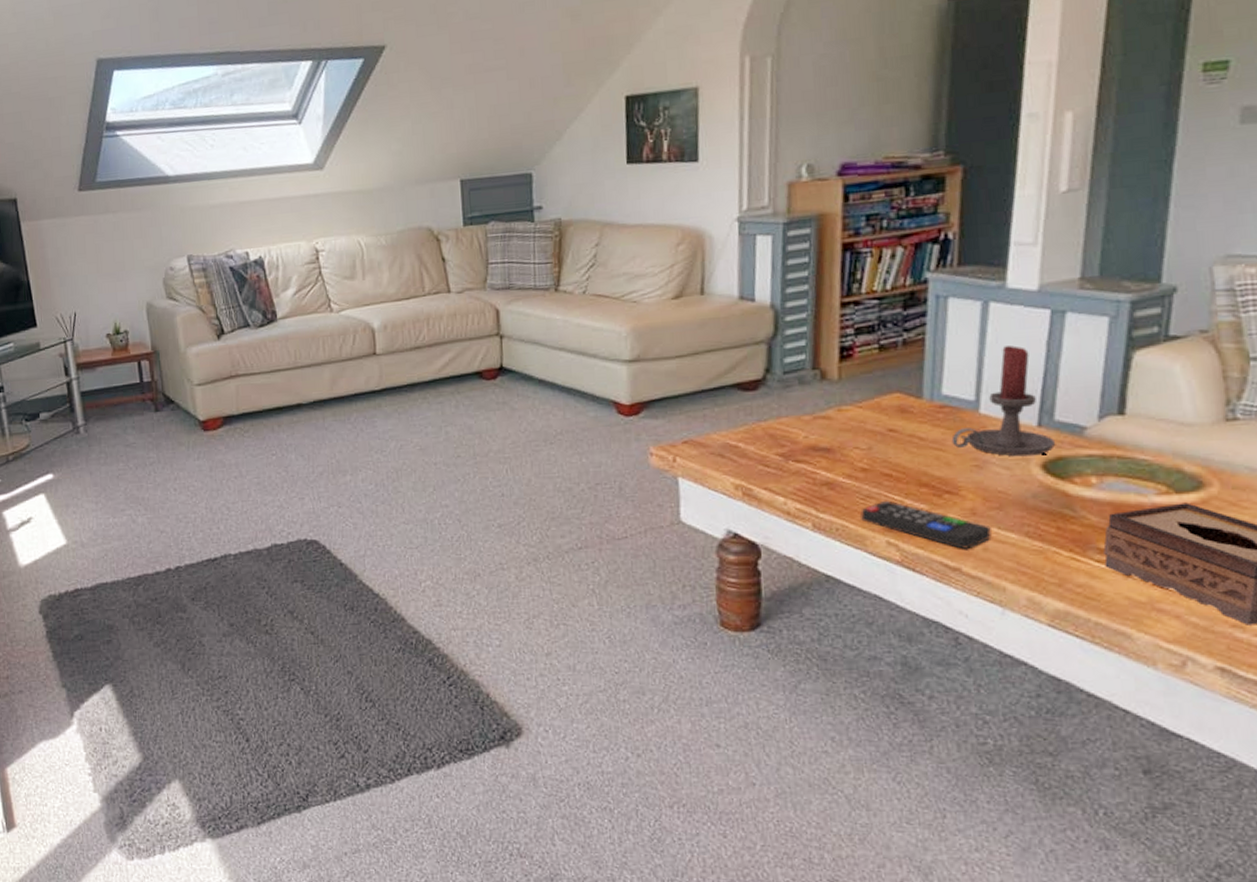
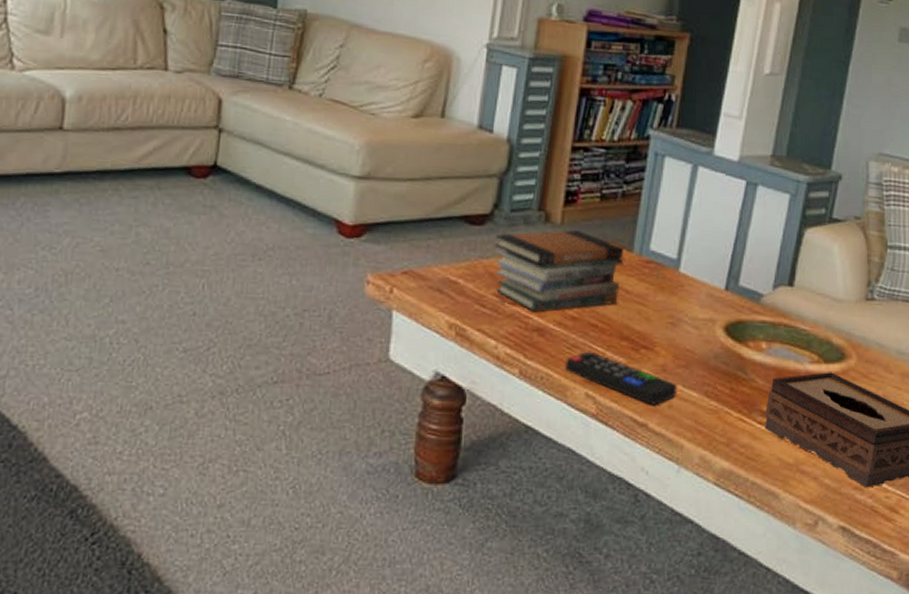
book stack: none [771,384,914,467] -> present [494,230,625,311]
candle holder: present [951,345,1056,457] -> none [653,210,738,318]

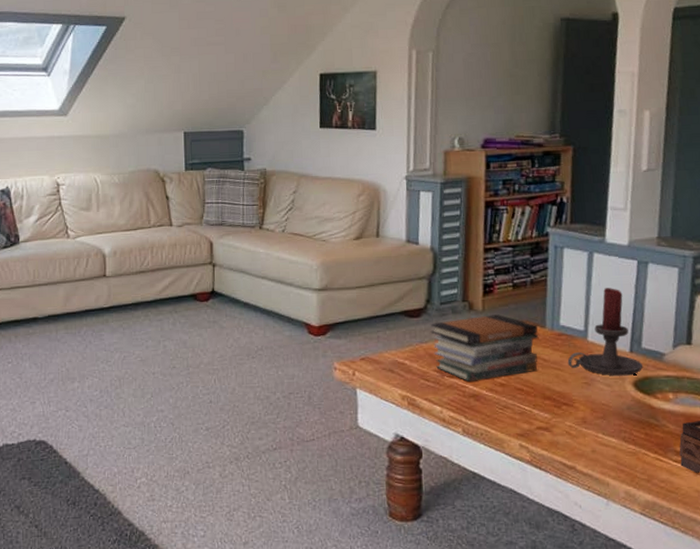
remote control: present [565,351,677,405] -> none [499,410,598,451]
candle holder: none [653,210,738,318] -> present [567,288,643,376]

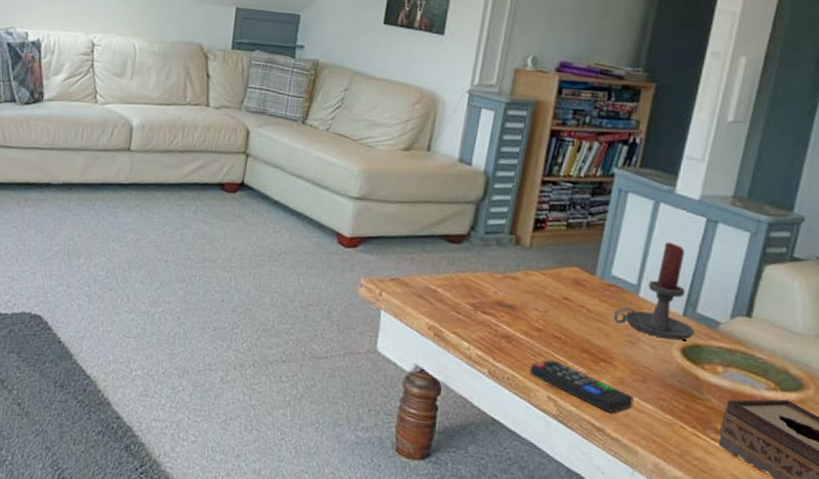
book stack: present [430,314,539,382] -> none [470,252,588,321]
remote control: none [499,410,598,451] -> present [529,359,634,413]

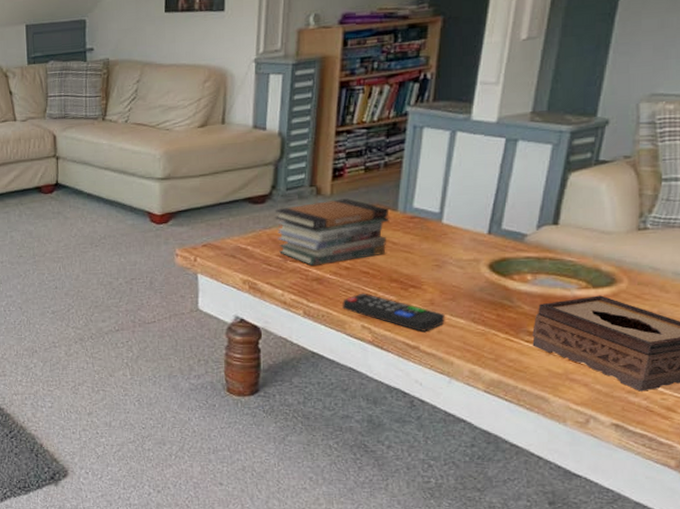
book stack: none [470,252,588,321] -> present [275,198,390,266]
candle holder: present [613,242,695,341] -> none [418,168,502,258]

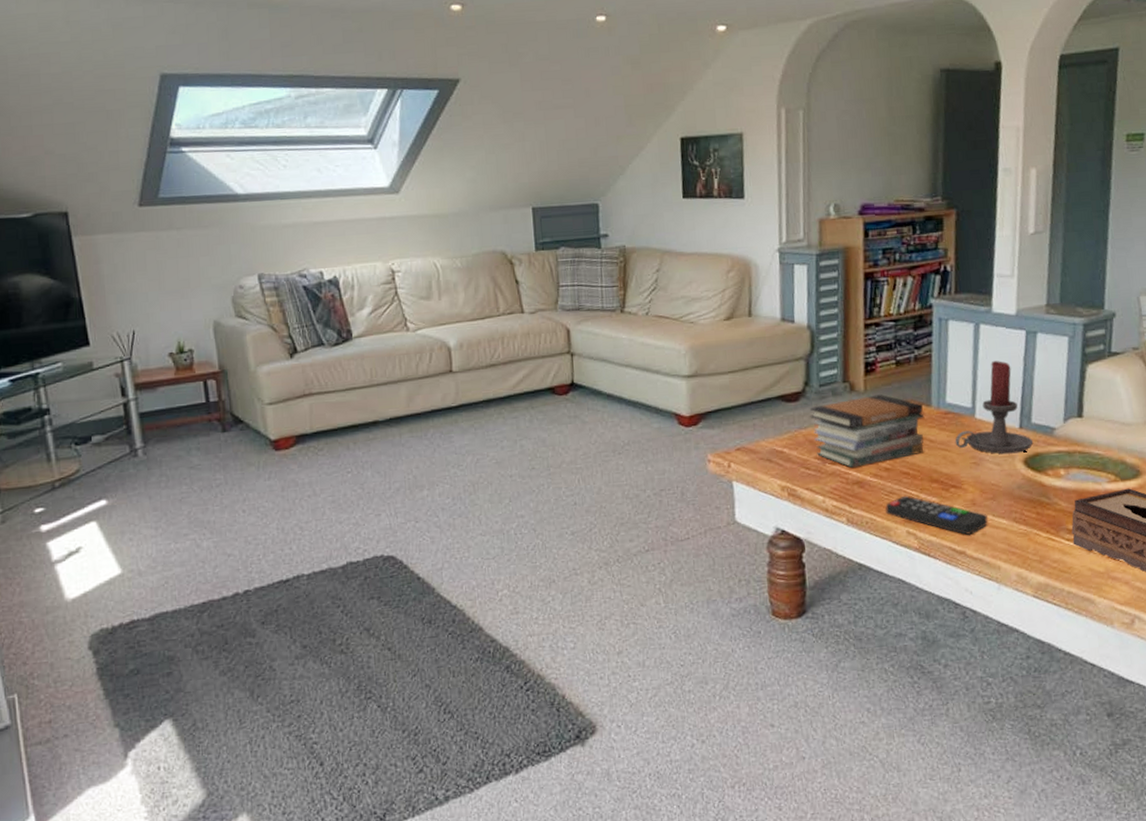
candle holder: none [418,168,502,258] -> present [955,361,1034,454]

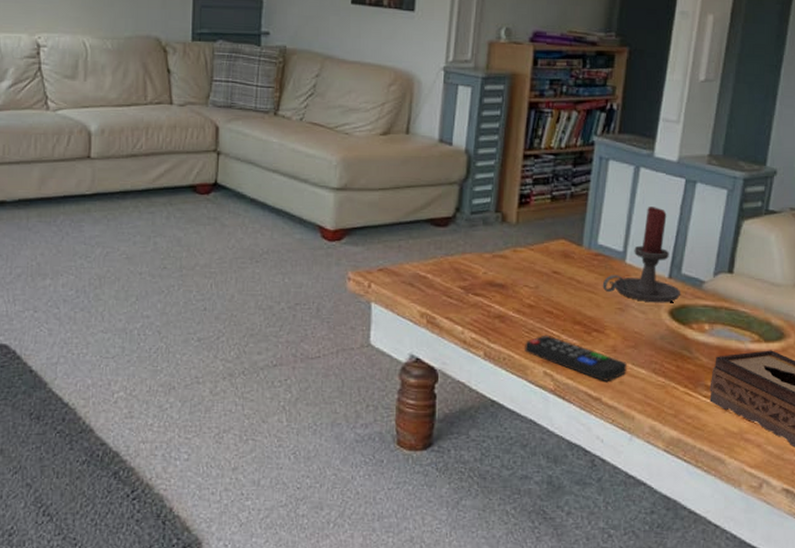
book stack: present [810,394,925,468] -> none [458,229,575,301]

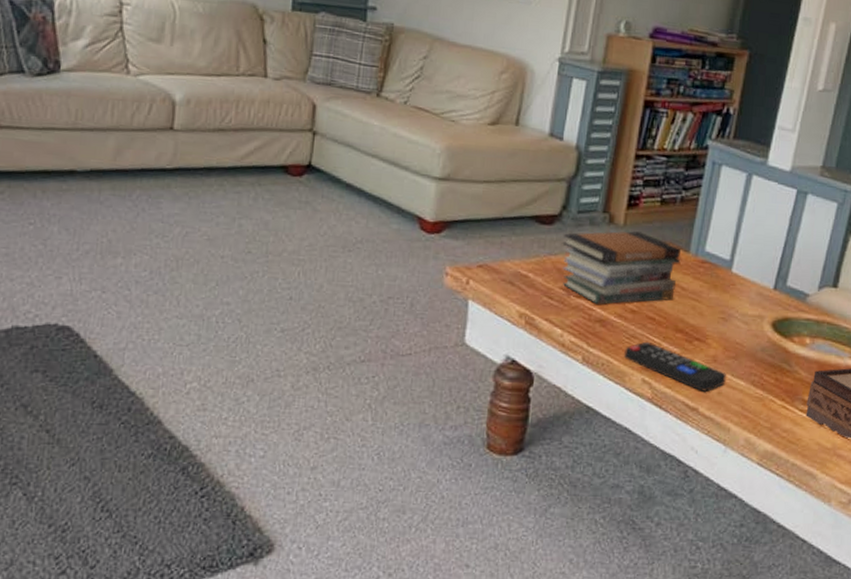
book stack: none [458,229,575,301] -> present [562,231,682,304]
candle holder: present [602,207,681,303] -> none [707,216,785,315]

